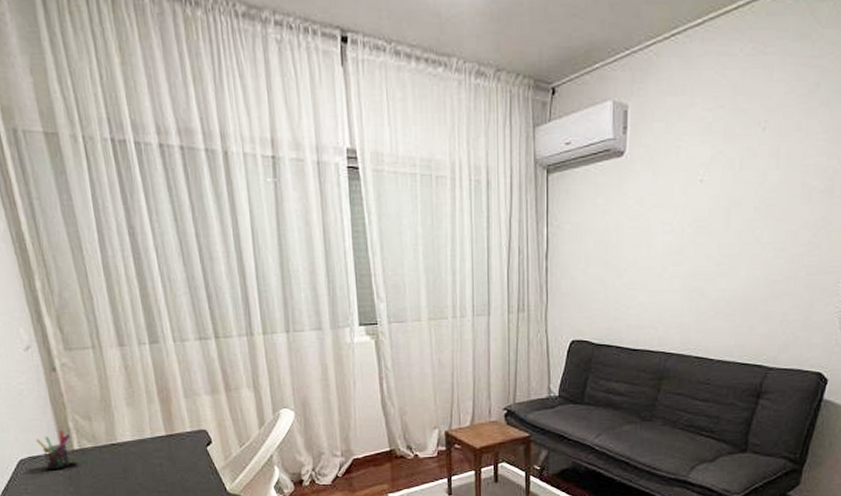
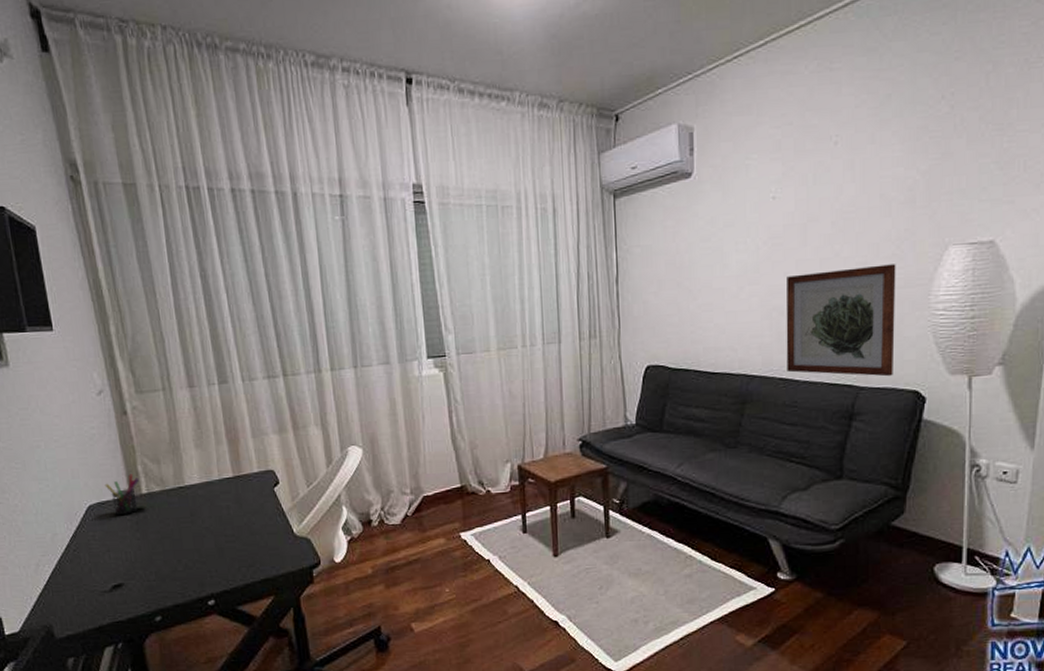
wall art: none [702,251,811,359] -> present [786,264,896,377]

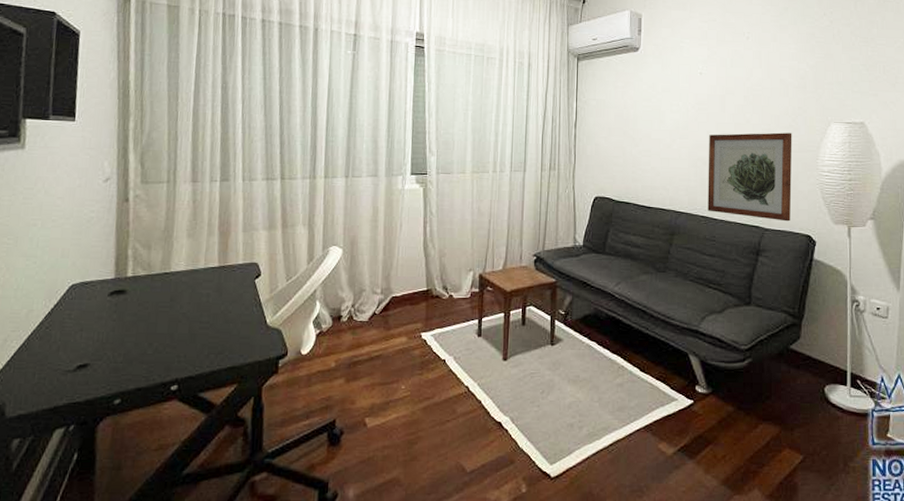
pen holder: present [104,474,139,516] -> none [92,257,126,297]

